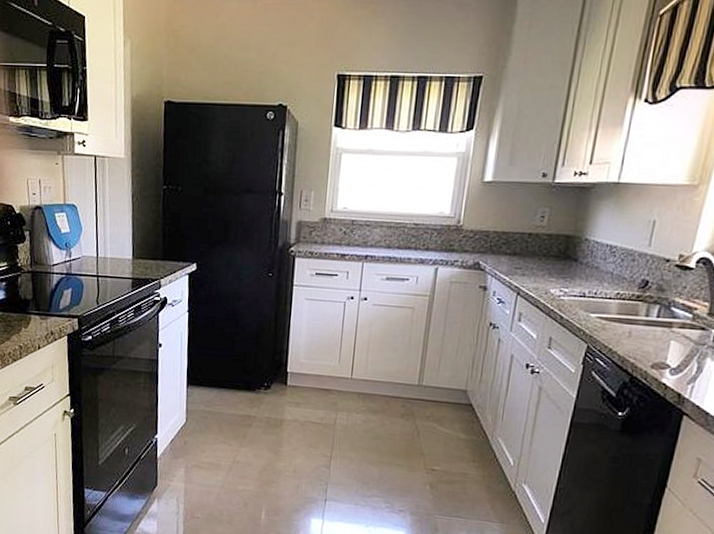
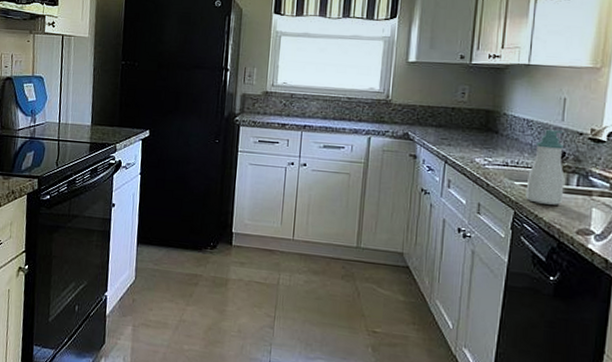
soap bottle: none [600,256,649,338] -> present [525,129,565,205]

